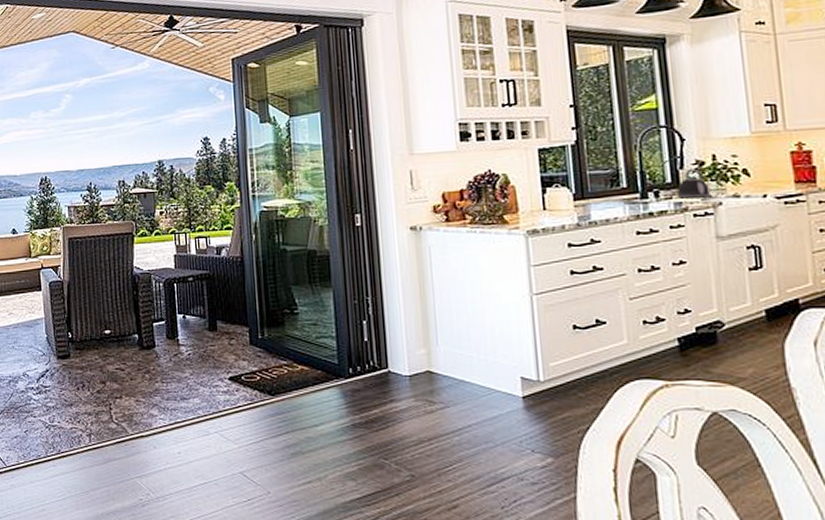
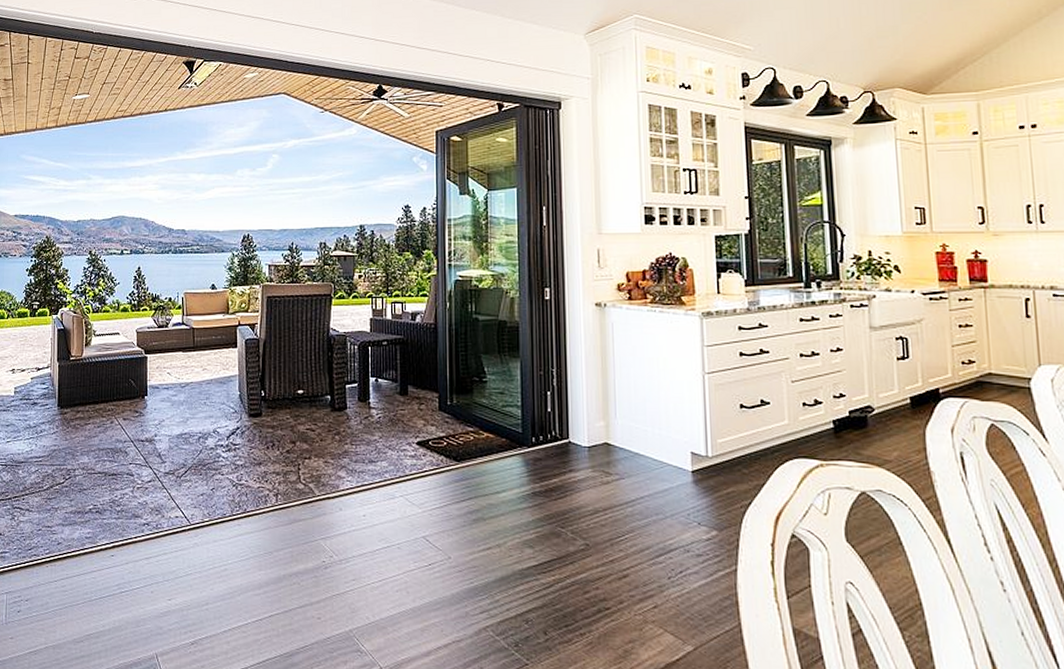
kettle: present [676,168,712,200] -> none [836,262,867,291]

